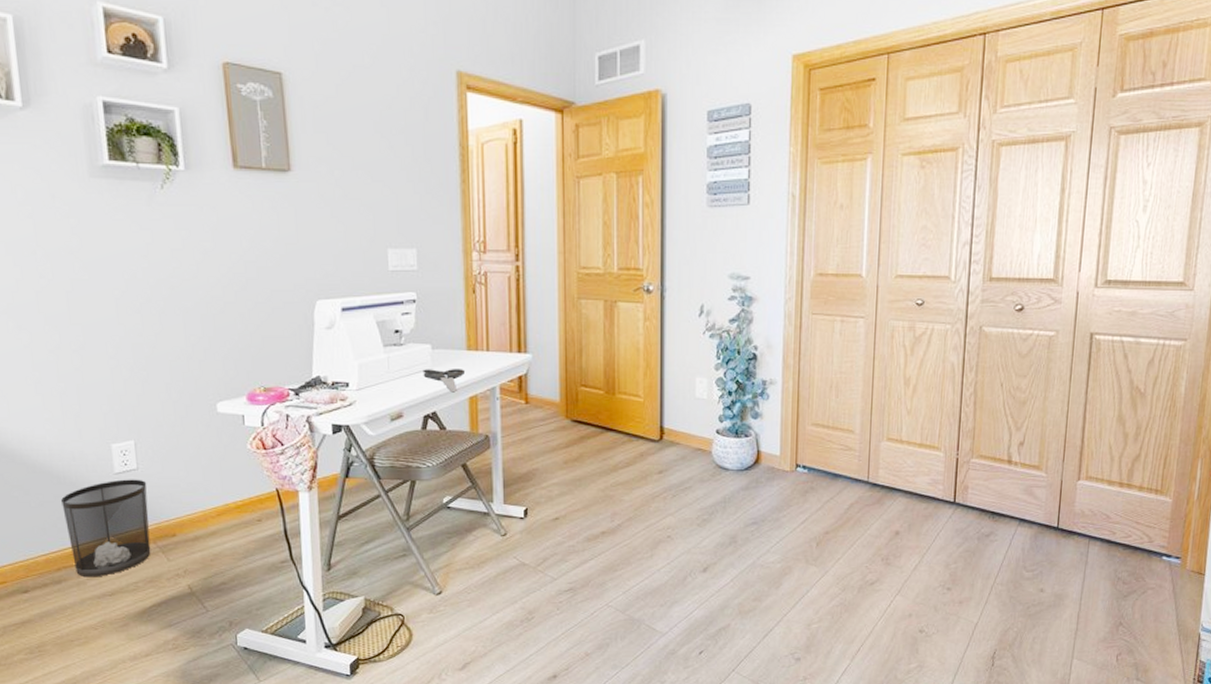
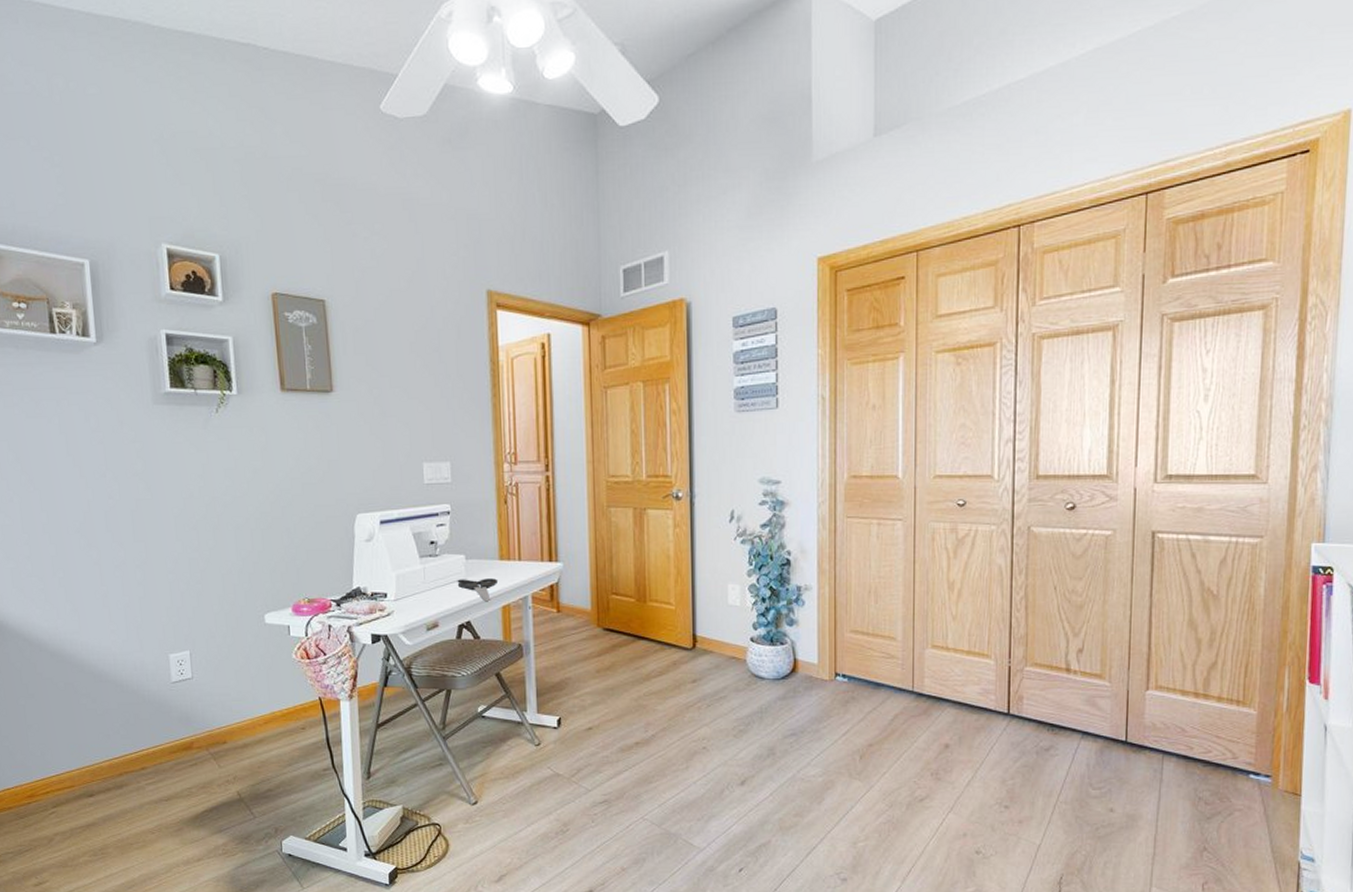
waste bin: present [61,479,151,578] -> none [124,688,204,783]

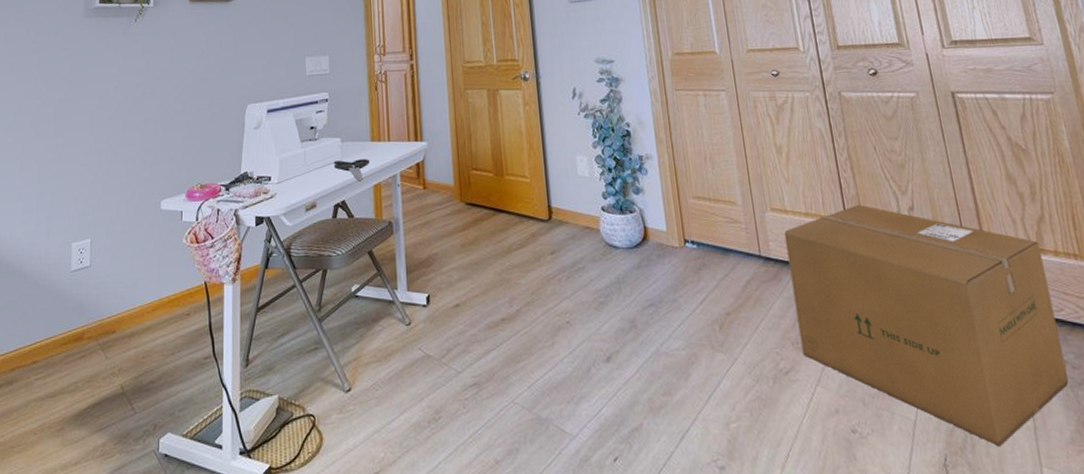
box: none [940,644,1204,869] -> present [784,204,1069,447]

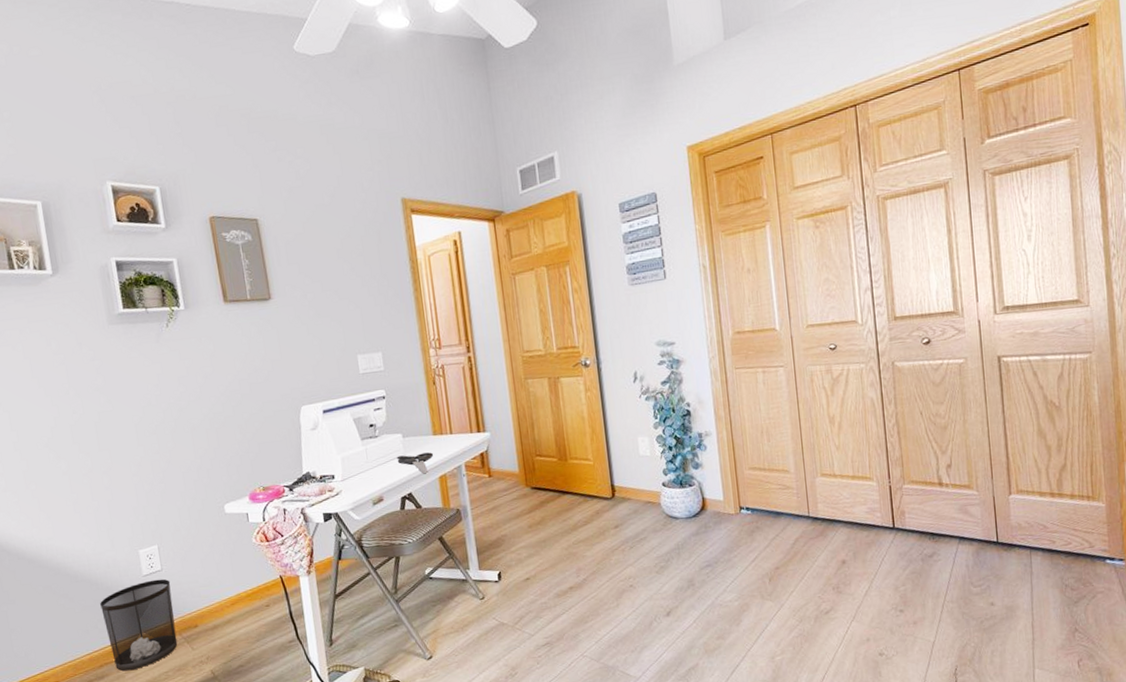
waste bin: none [24,276,97,378] -> present [100,579,178,671]
box: present [784,204,1069,447] -> none [832,465,1067,656]

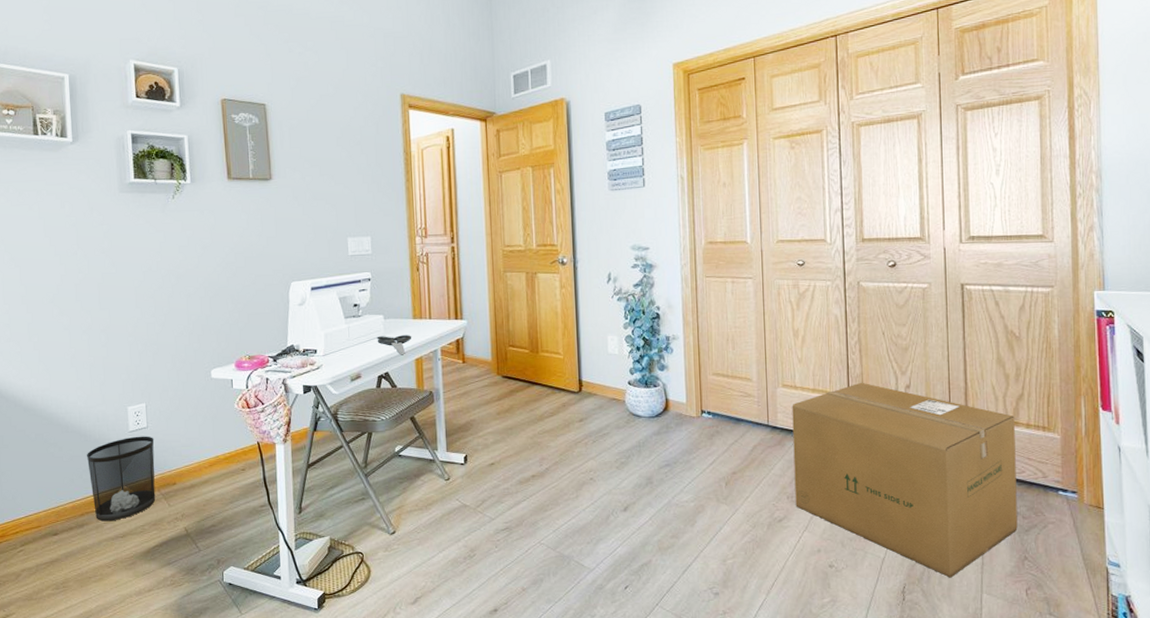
box: none [832,465,1067,656] -> present [792,382,1018,578]

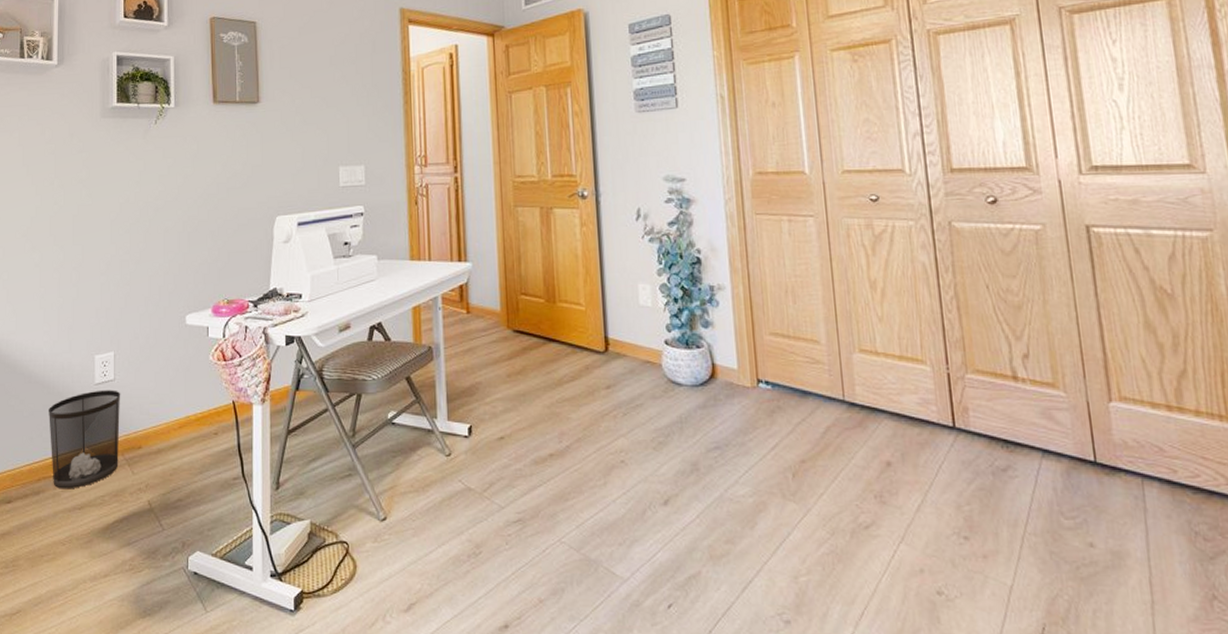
scissors: present [377,335,411,355] -> none [369,279,408,303]
box: present [792,382,1018,578] -> none [873,348,1198,619]

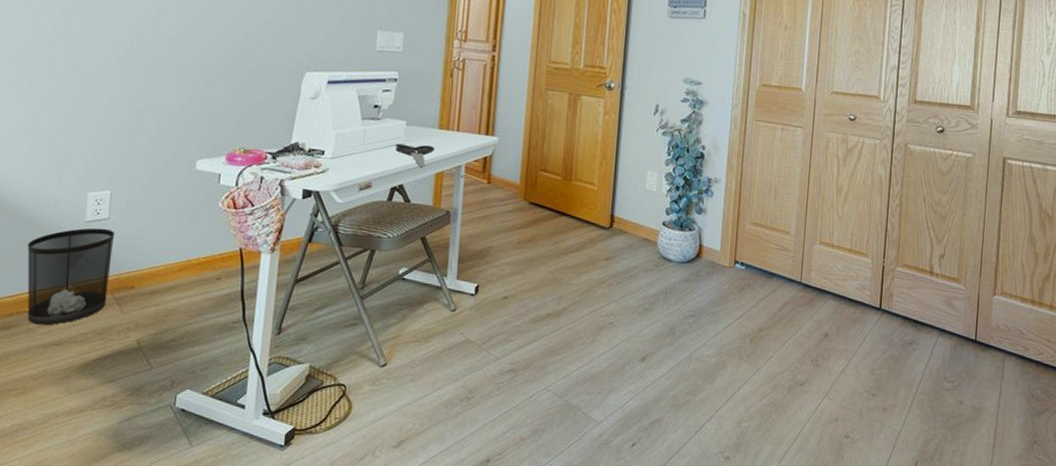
scissors: none [369,279,408,303] -> present [395,143,434,168]

